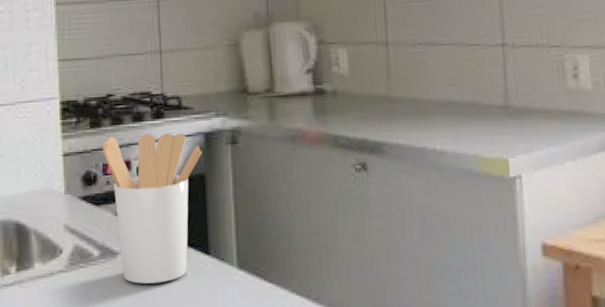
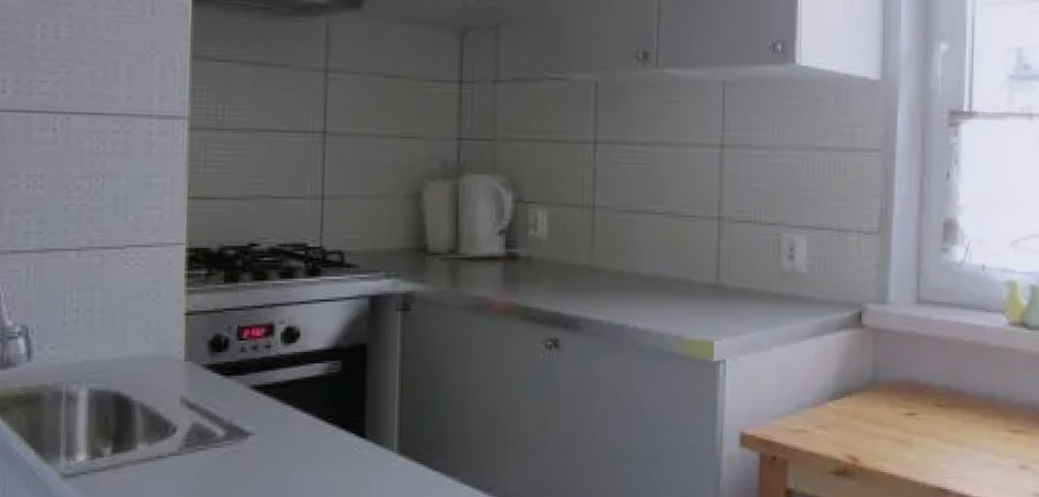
utensil holder: present [103,132,203,284] -> none [239,293,366,470]

